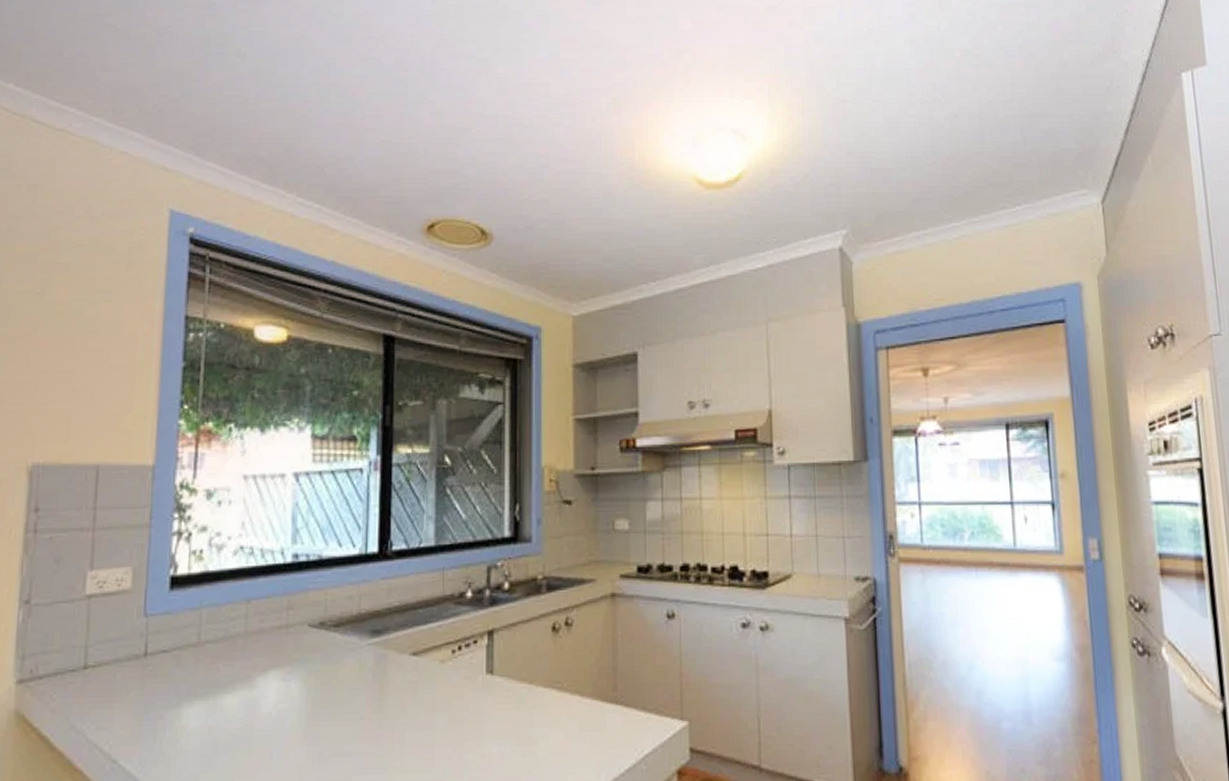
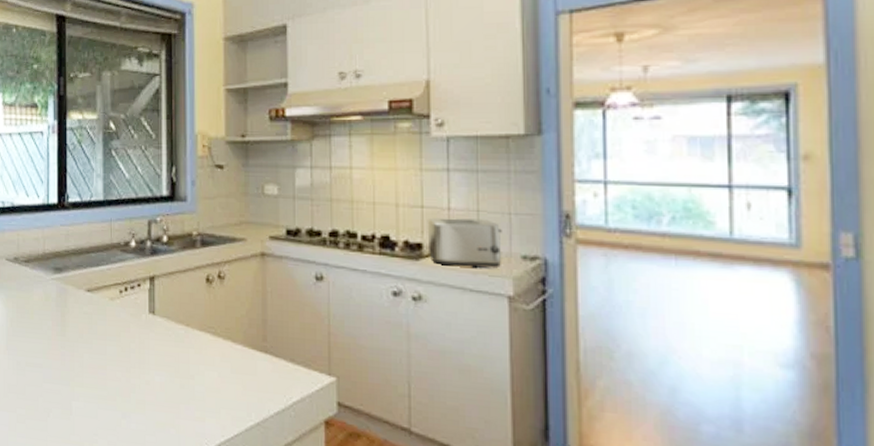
toaster: none [772,544,839,593] -> present [427,217,502,269]

